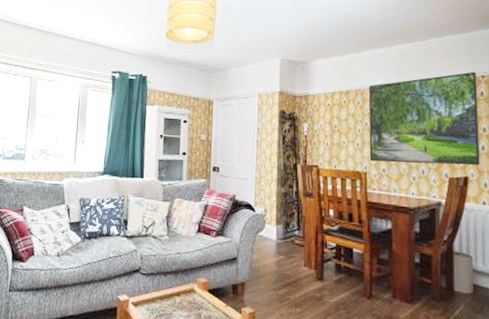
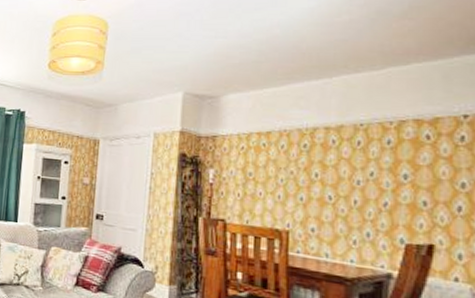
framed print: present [368,72,480,166] -> none [293,109,455,232]

